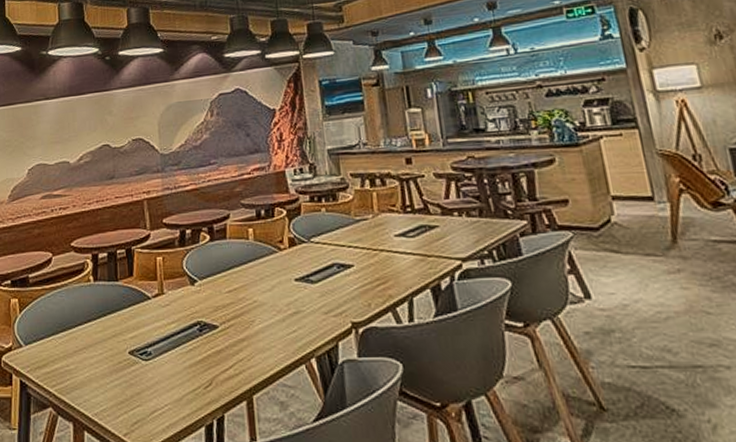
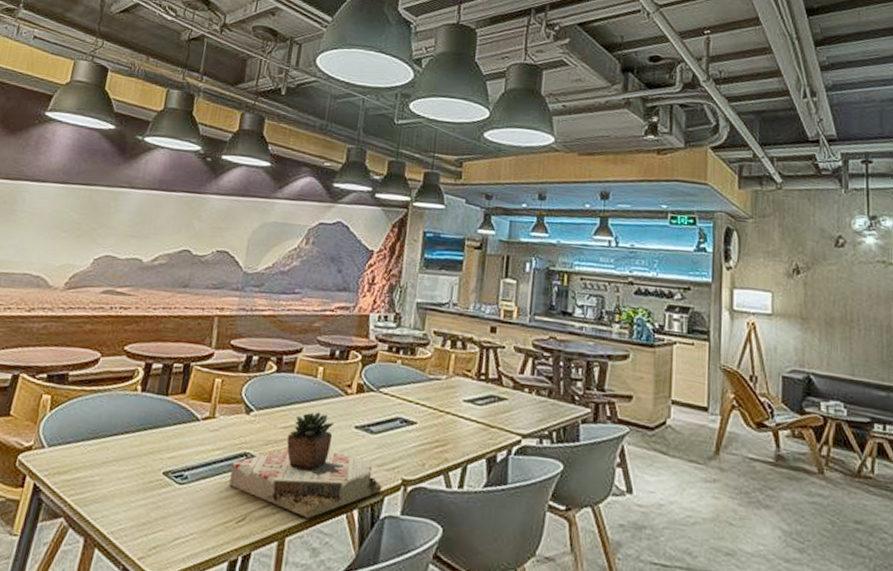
succulent plant: none [189,271,334,374] -> present [229,411,382,518]

